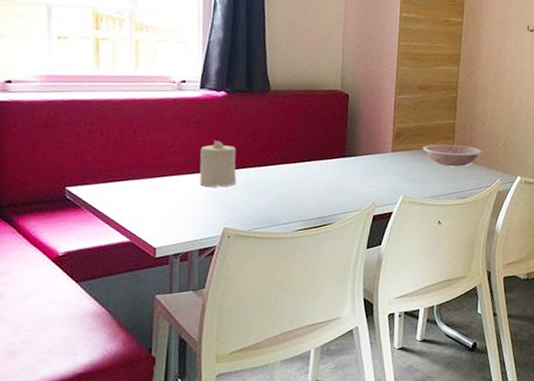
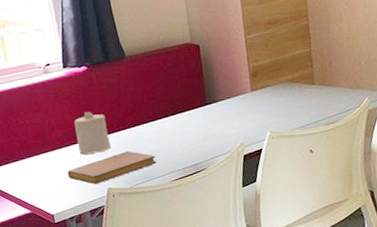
notebook: none [181,190,283,221] -> present [67,151,157,184]
bowl: present [422,144,482,167] -> none [281,70,345,95]

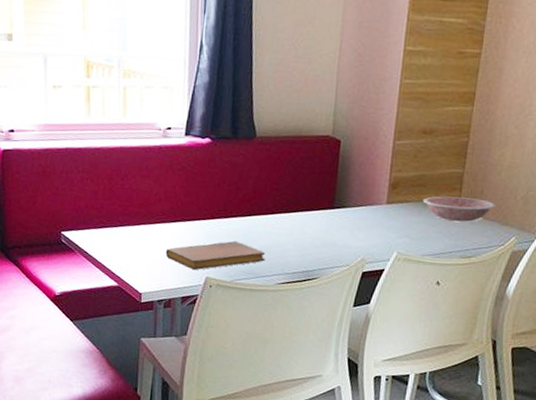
candle: present [74,111,111,155] -> none [183,188,220,237]
bowl: none [281,70,345,95] -> present [422,196,495,222]

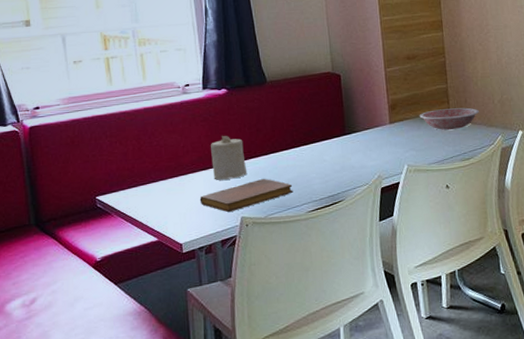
candle: none [183,188,220,237] -> present [211,135,247,180]

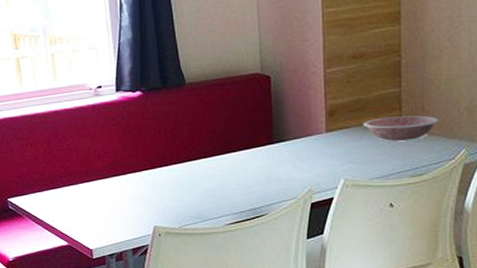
notebook: present [199,178,293,212] -> none [111,187,211,220]
candle: present [211,135,247,180] -> none [123,140,162,187]

